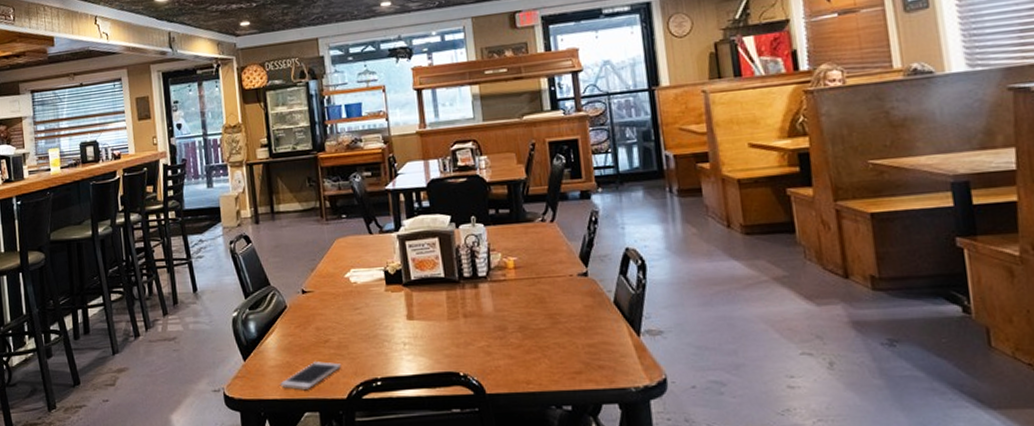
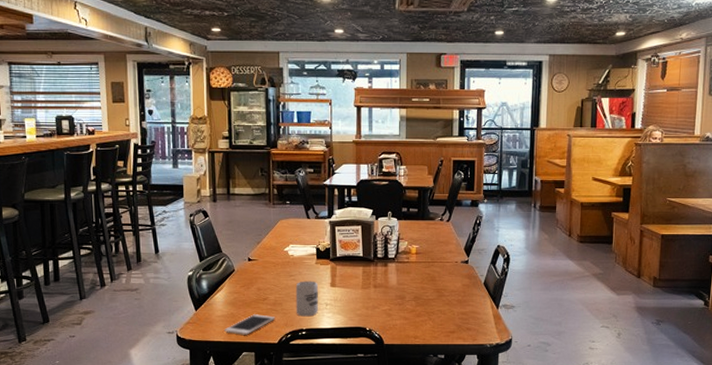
cup: none [363,313,395,362] -> present [295,281,318,317]

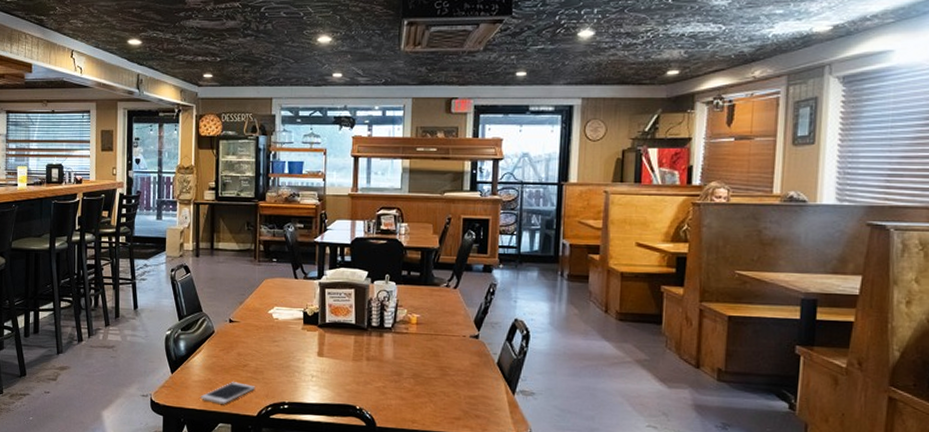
cup: present [295,281,318,317] -> none [278,348,304,389]

